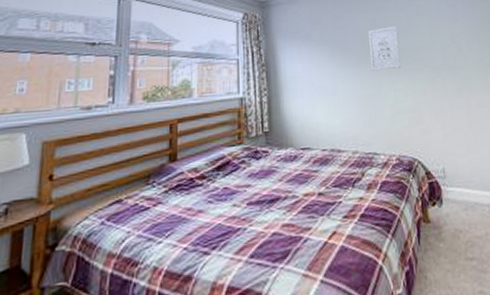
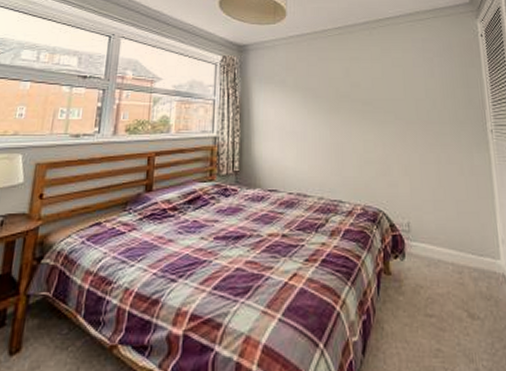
wall art: present [368,25,401,71] -> none [341,76,372,120]

